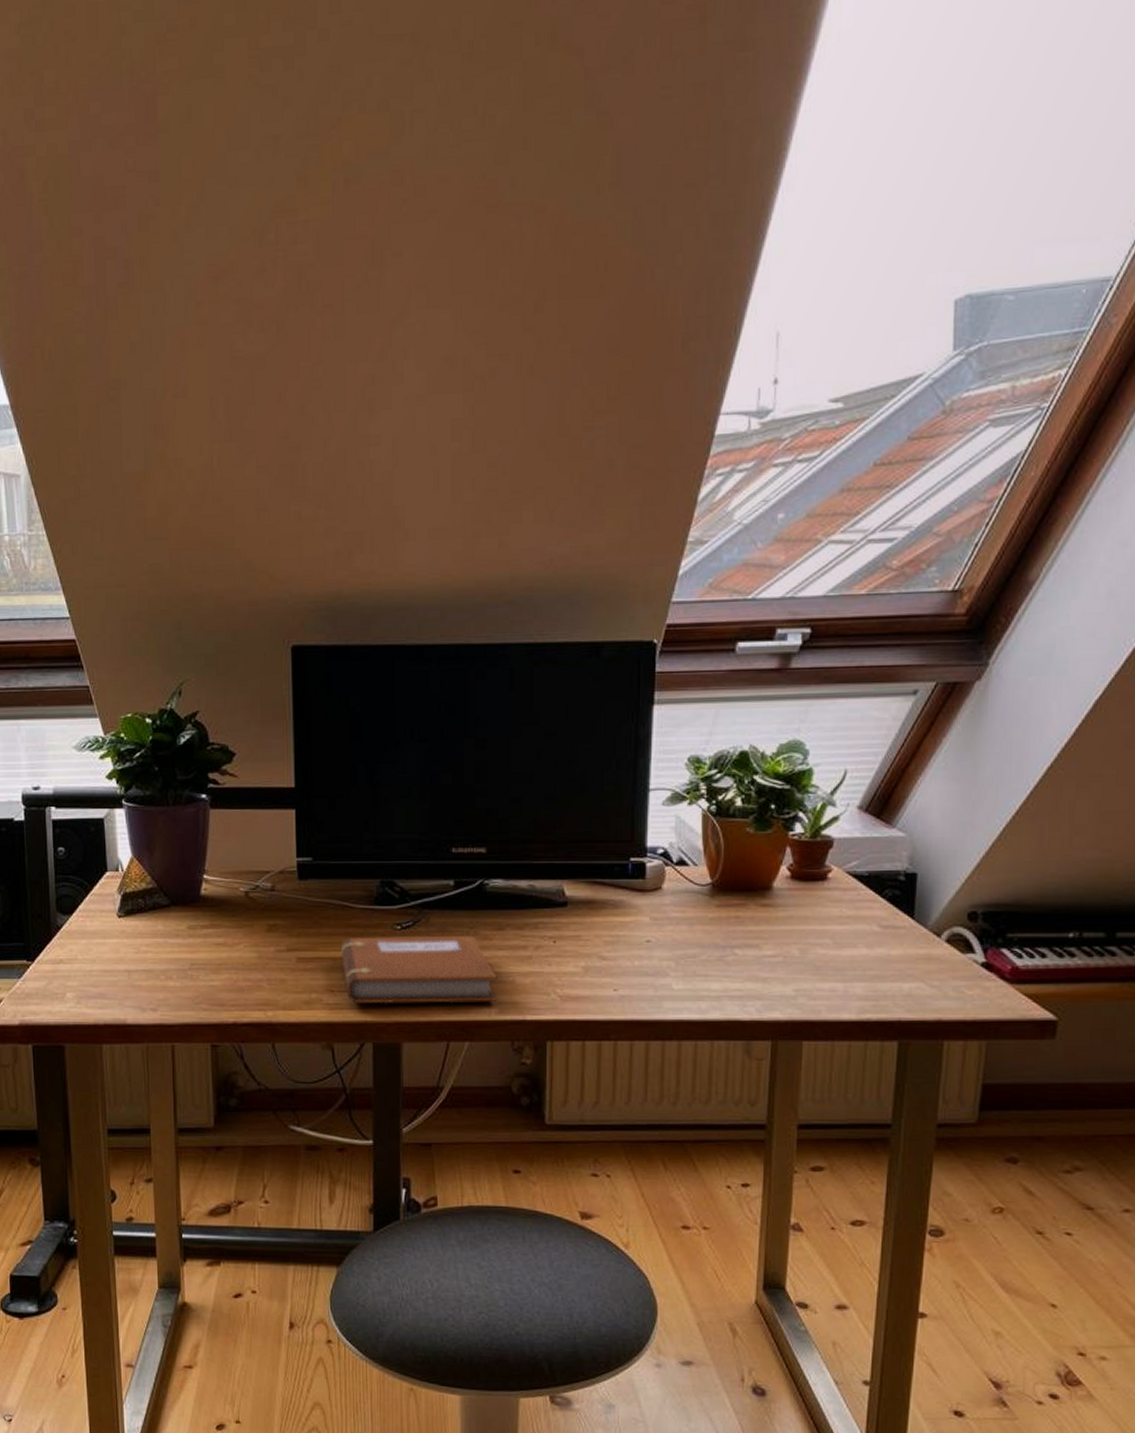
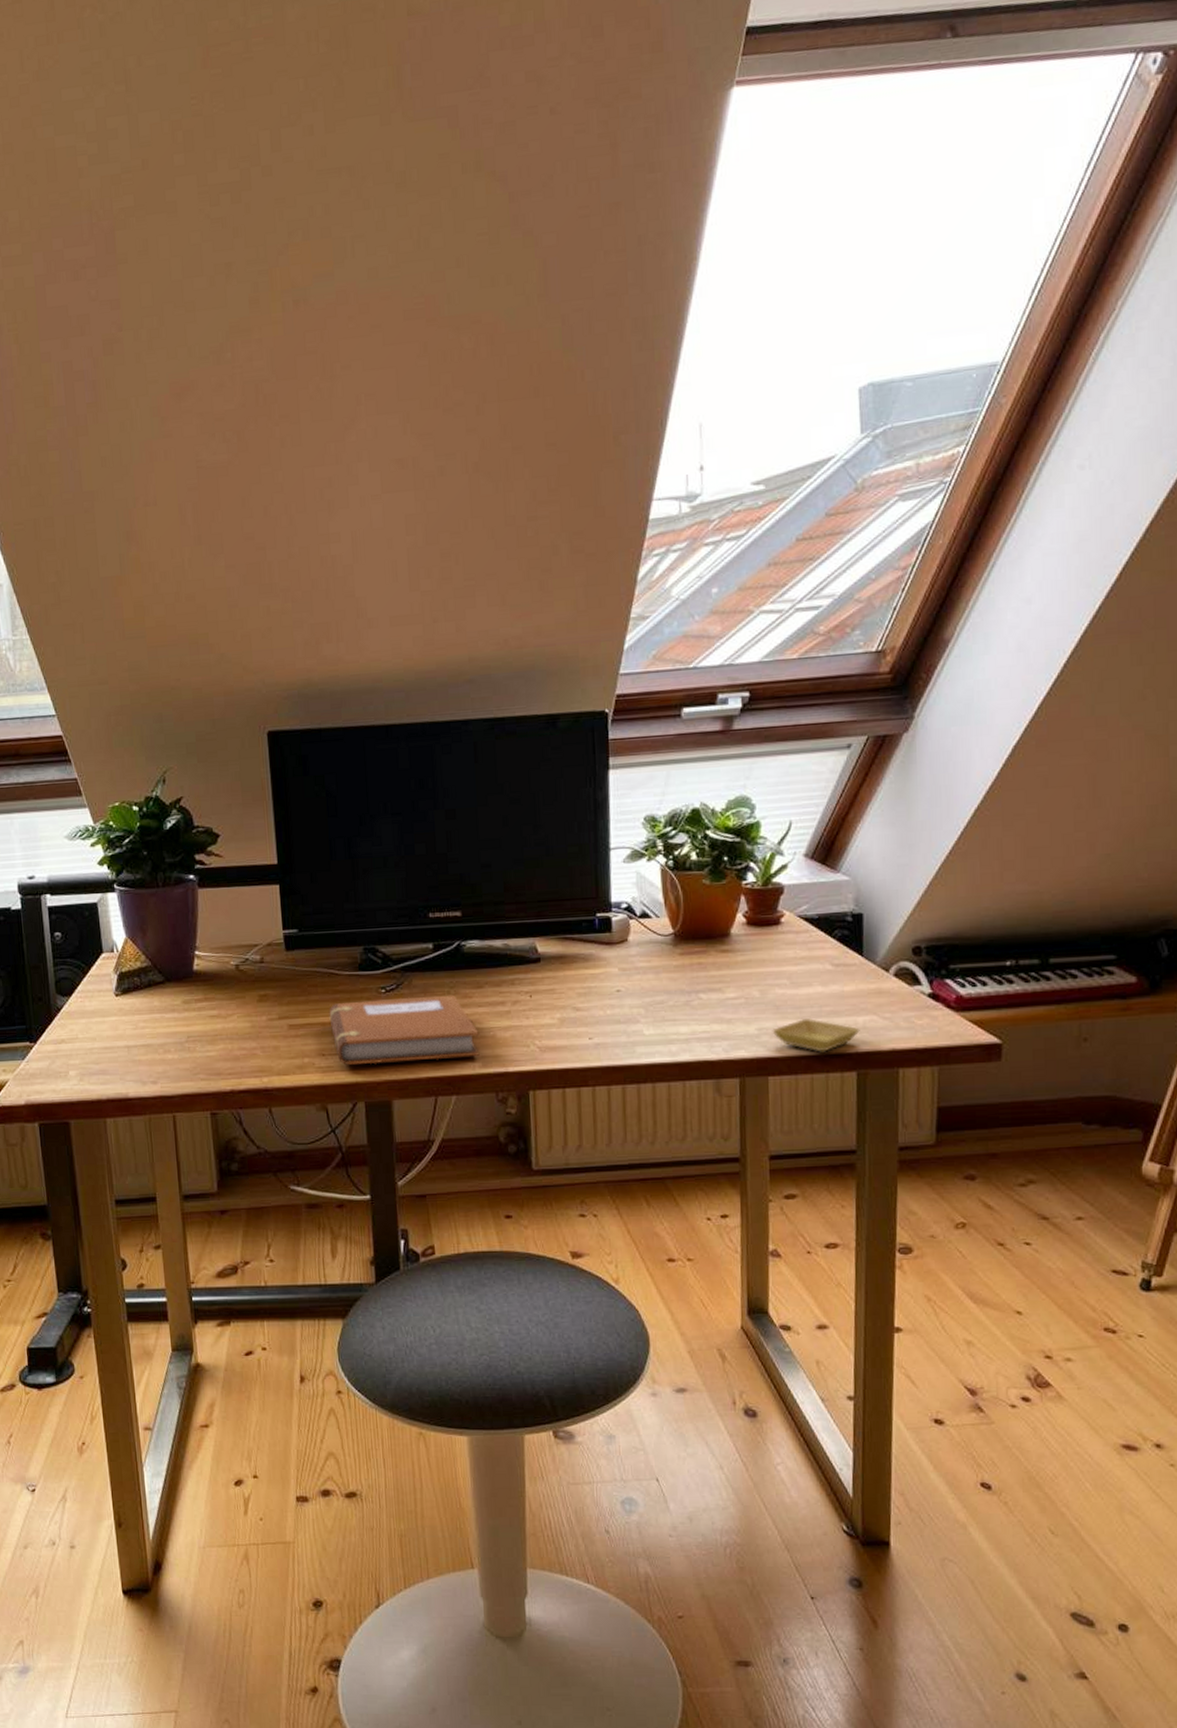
saucer: none [810,982,905,1019] -> present [772,1019,860,1052]

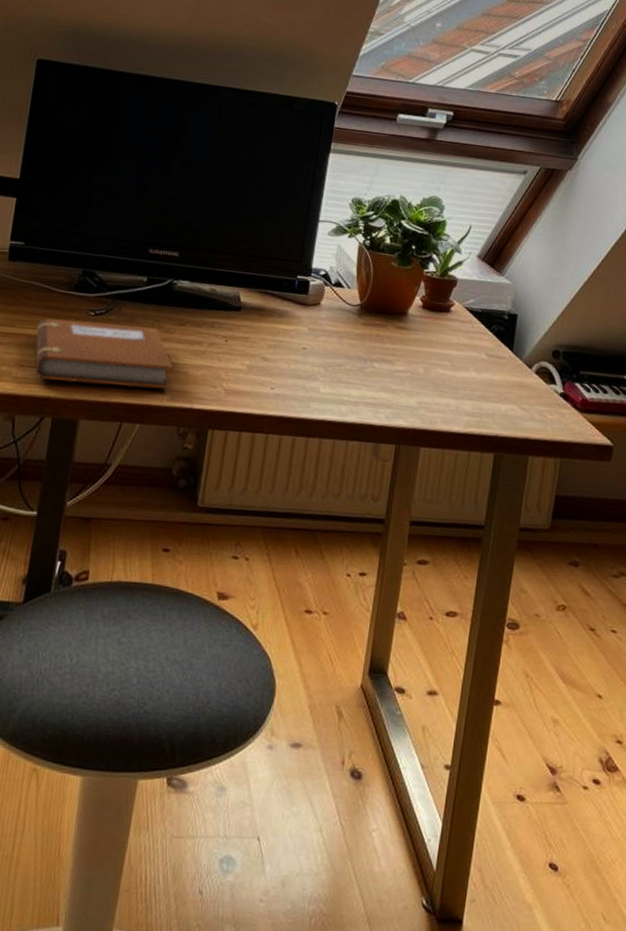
saucer: present [772,1019,860,1052] -> none [429,399,502,432]

